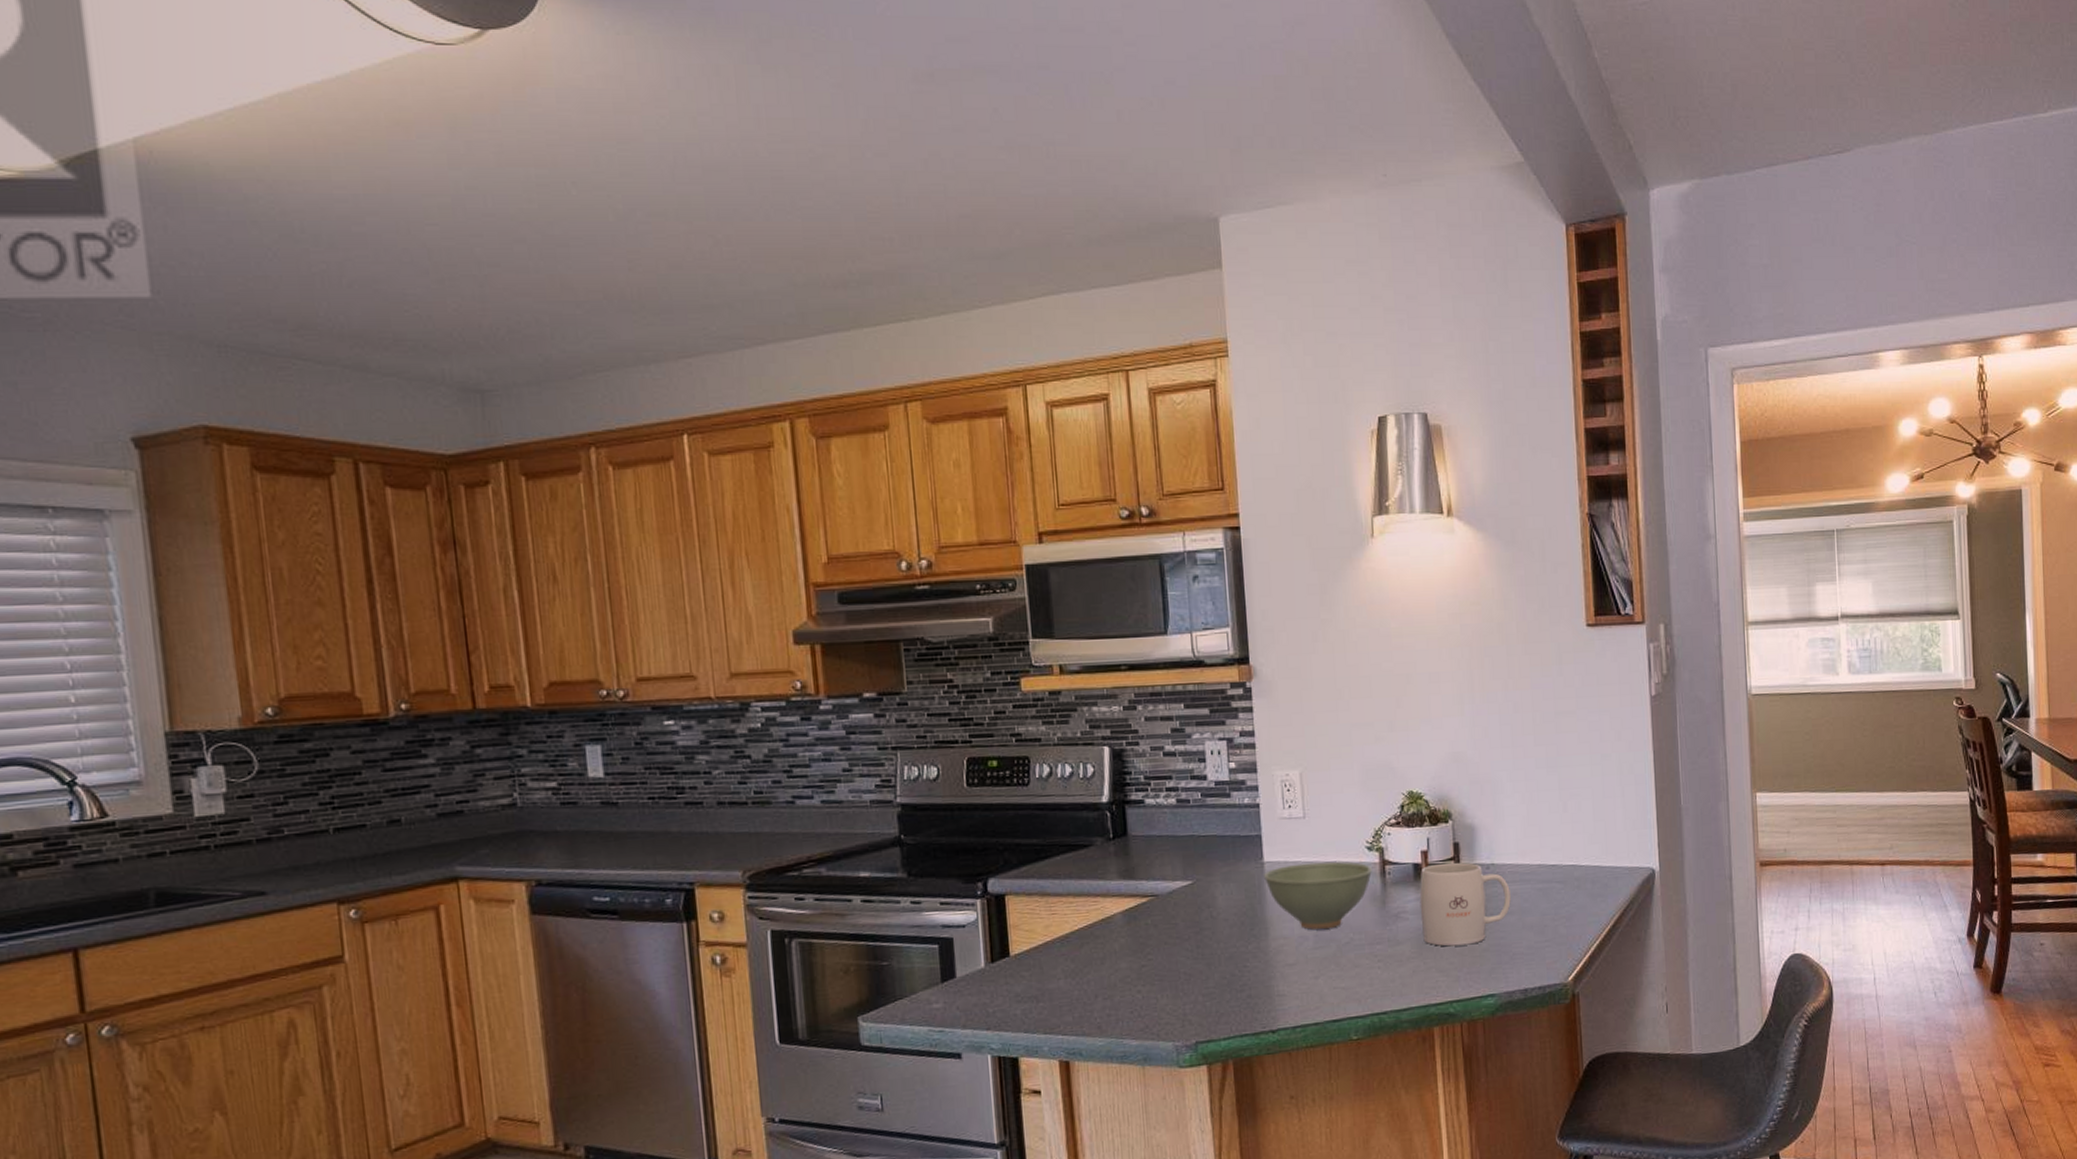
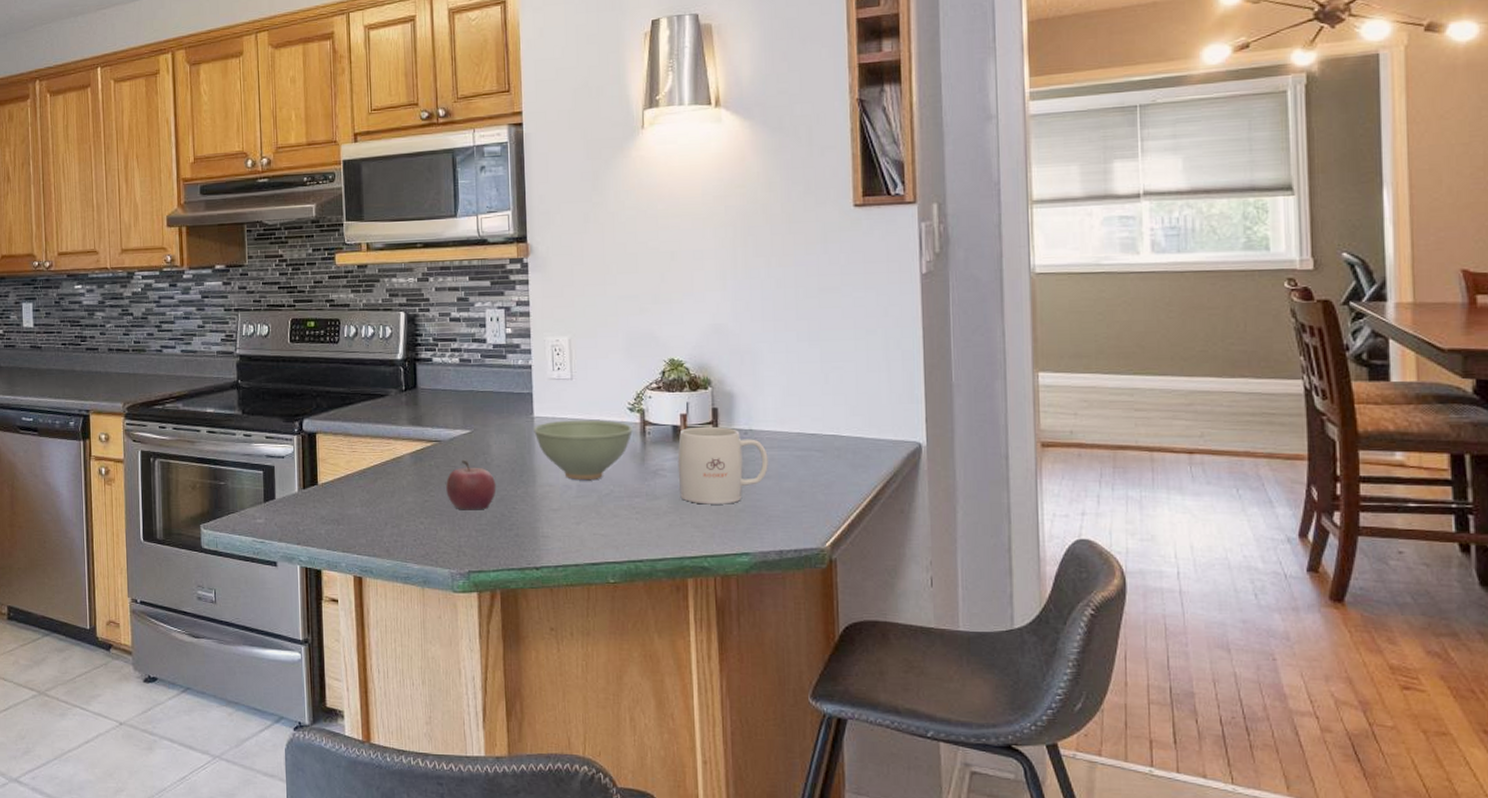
fruit: none [1166,914,1225,974] -> present [446,459,497,510]

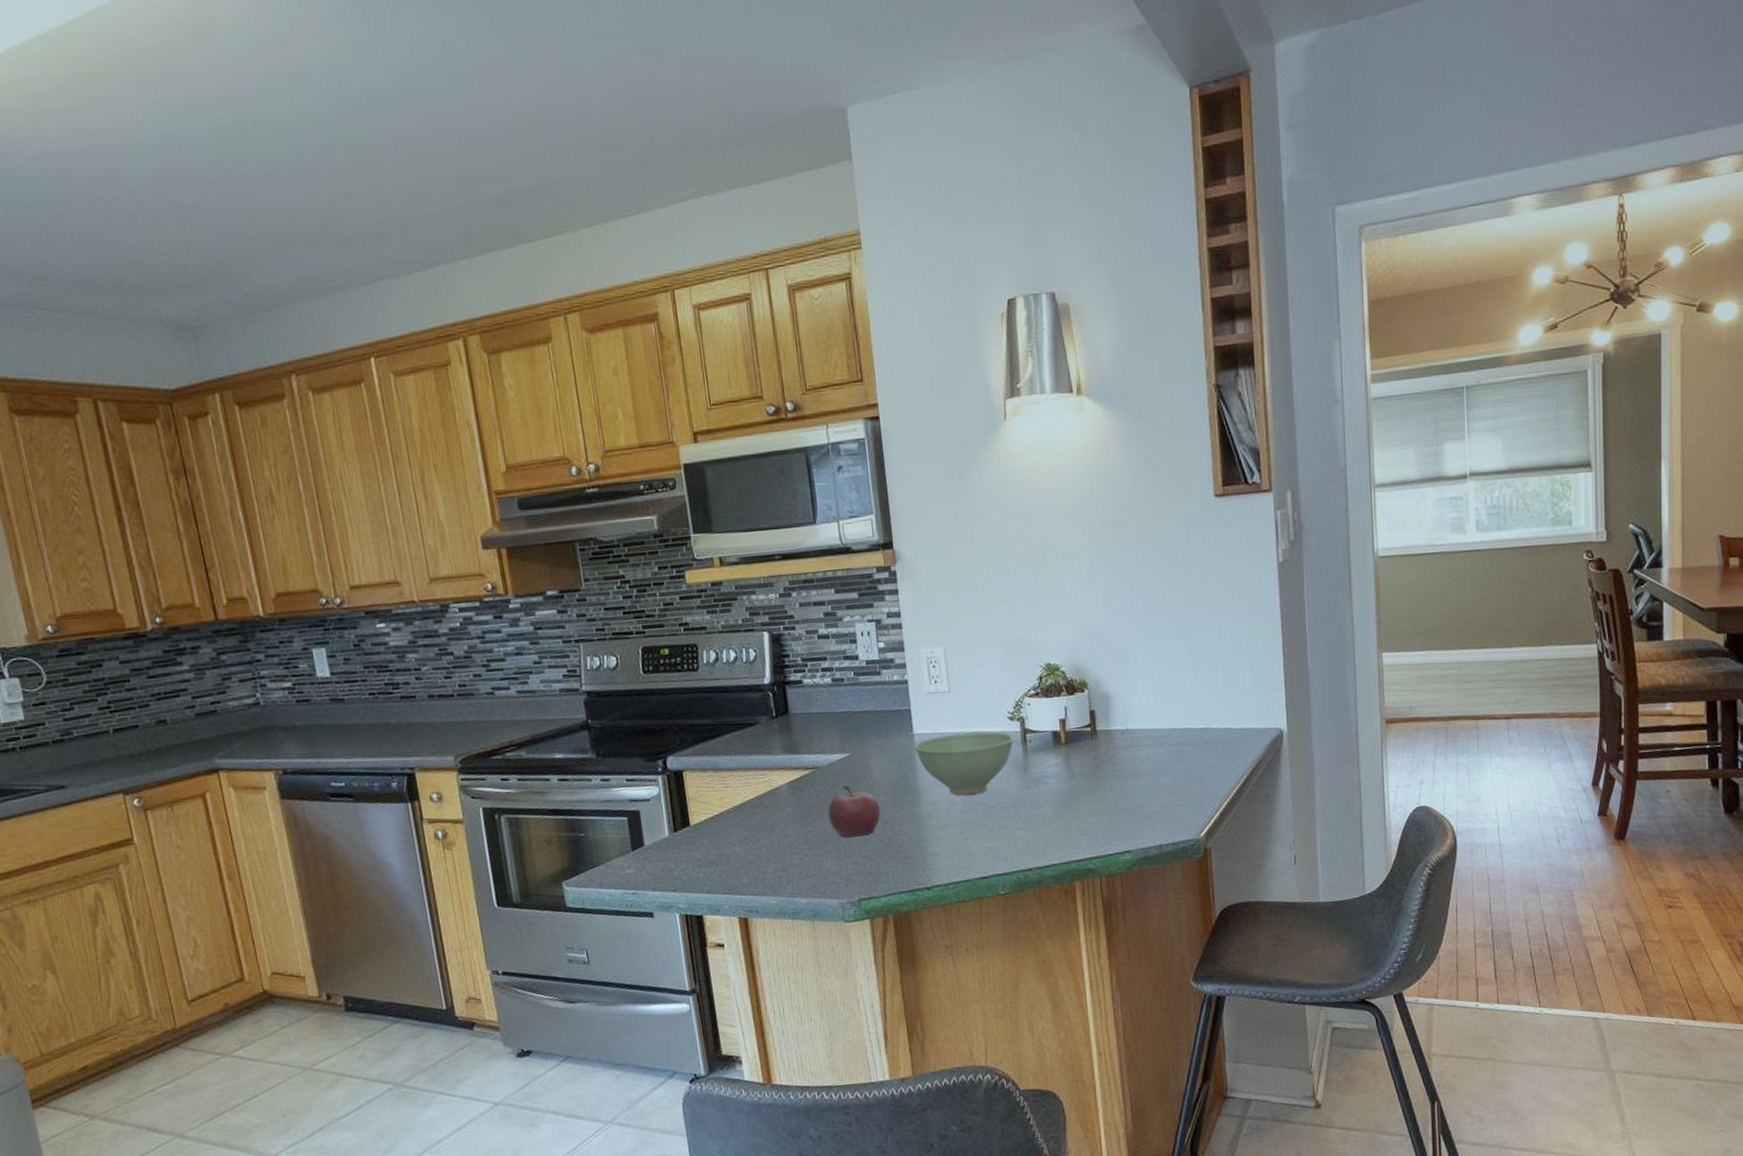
mug: present [677,426,768,505] -> none [1058,729,1145,808]

